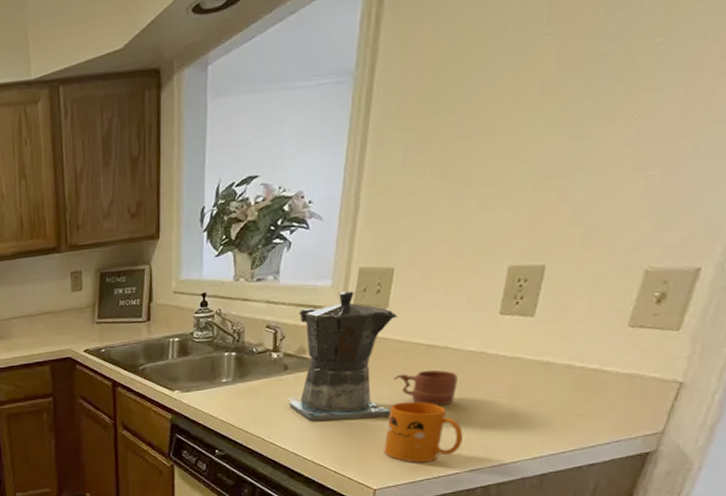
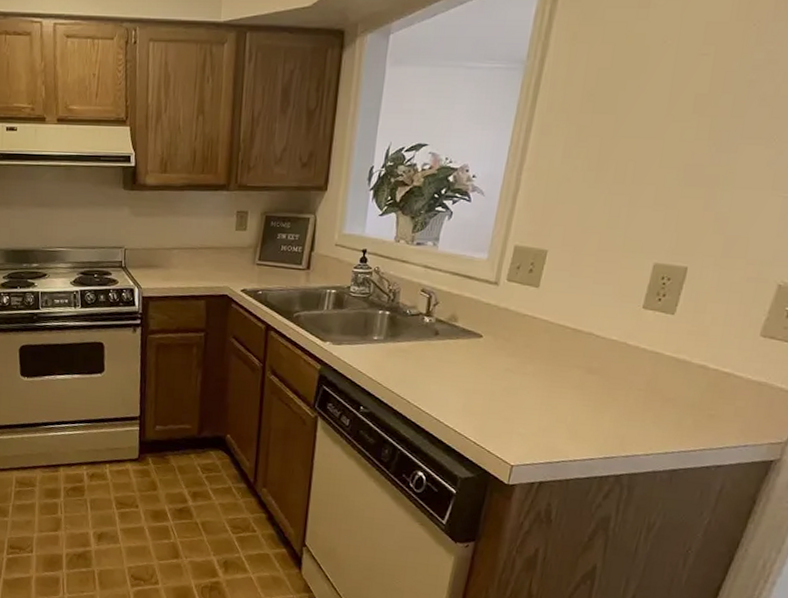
coffee maker: present [288,291,398,421] -> none [436,266,547,394]
mug: present [384,401,463,463] -> none [524,381,601,445]
mug: present [392,370,458,406] -> none [538,353,600,390]

